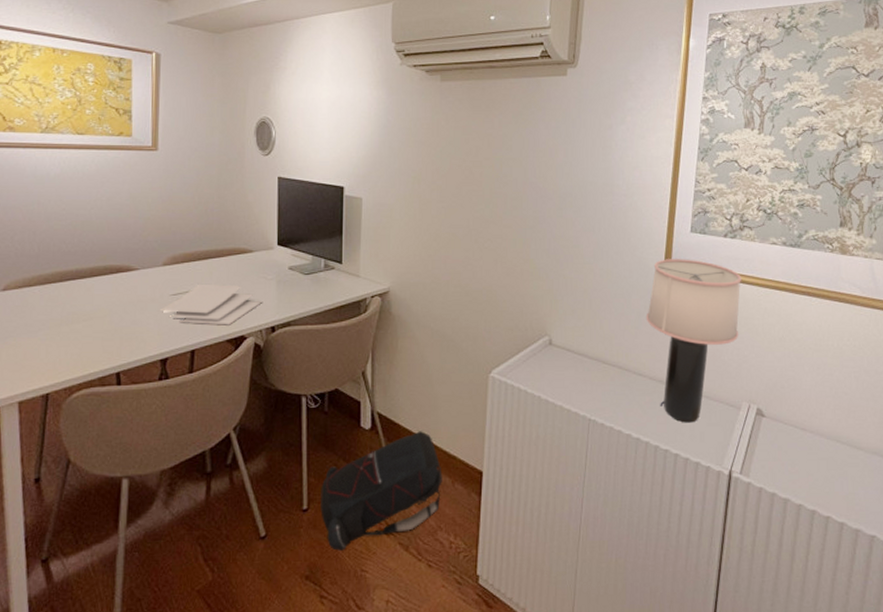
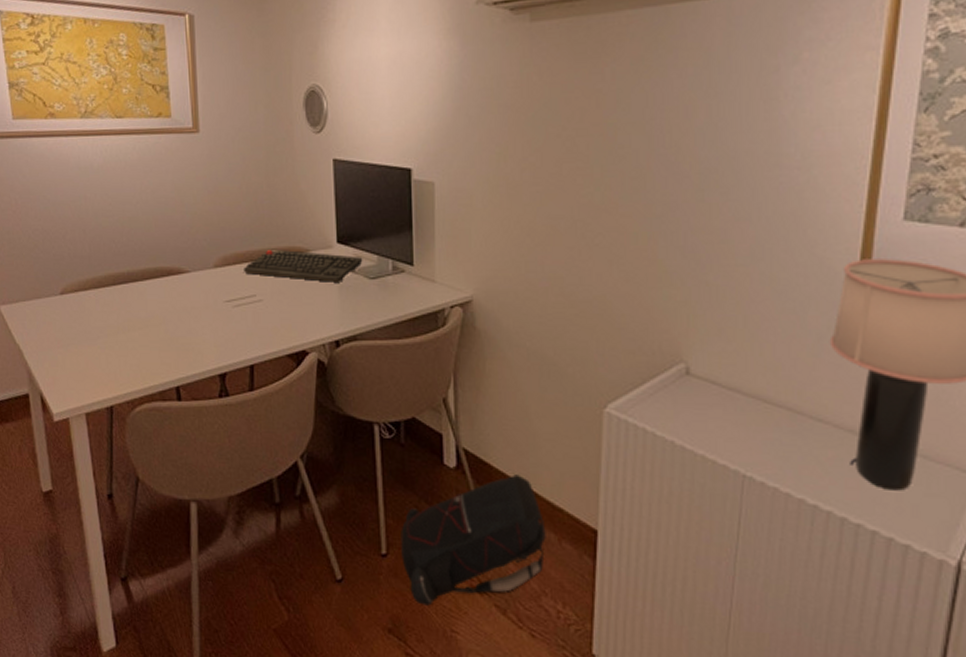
papers: present [158,283,263,325] -> none [213,289,325,338]
computer keyboard: none [191,249,299,278] -> present [244,249,363,282]

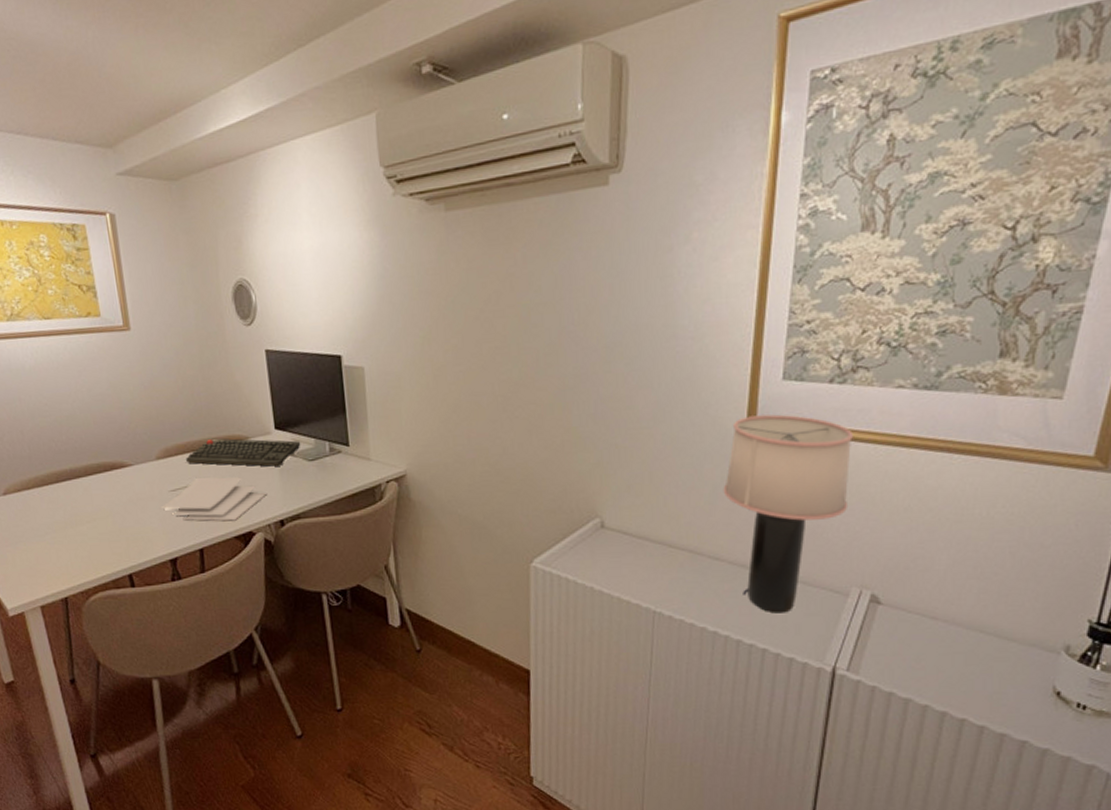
papers: none [213,289,325,338] -> present [159,476,268,521]
backpack: present [401,474,546,606] -> none [353,628,485,750]

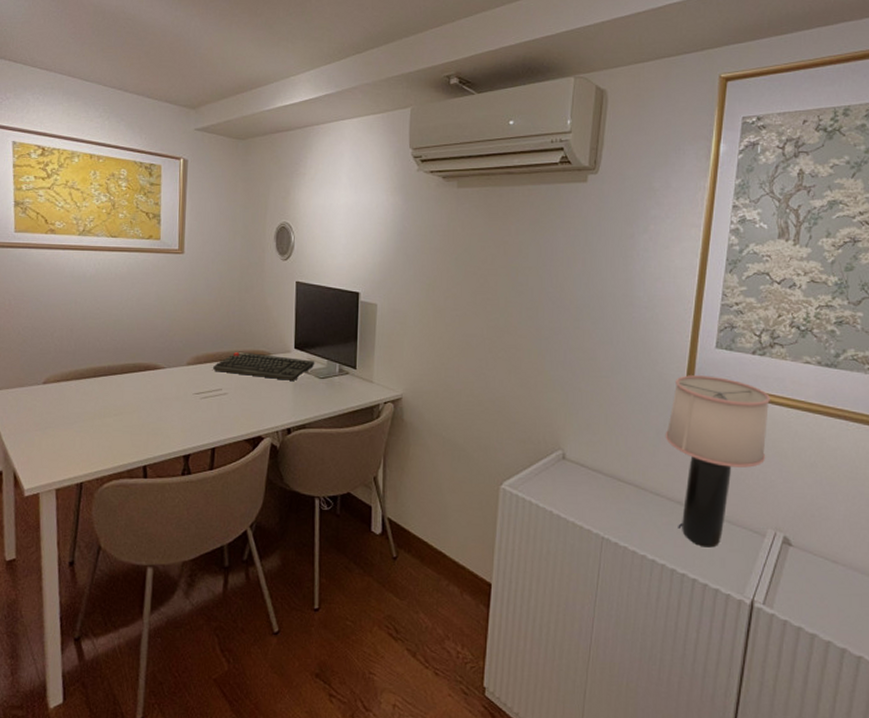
papers: present [159,476,268,521] -> none [182,384,280,425]

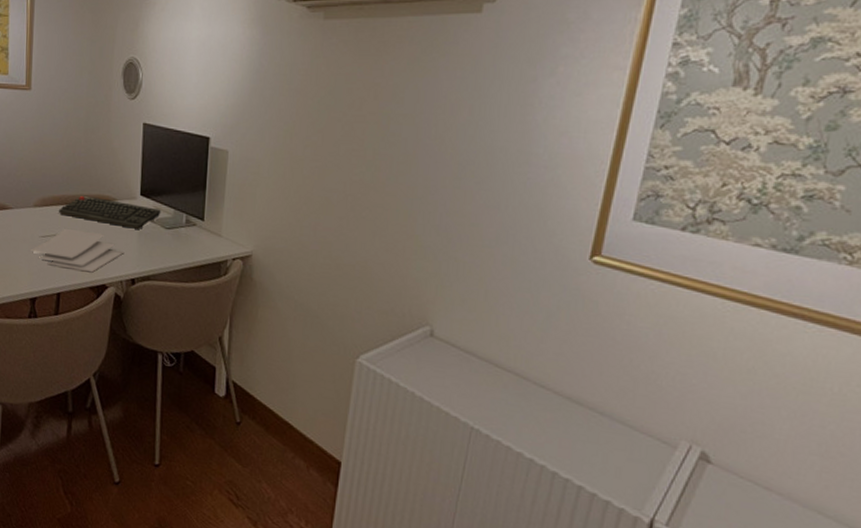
papers: none [182,384,280,425] -> present [29,228,125,273]
table lamp: present [665,375,771,548] -> none [557,251,702,454]

